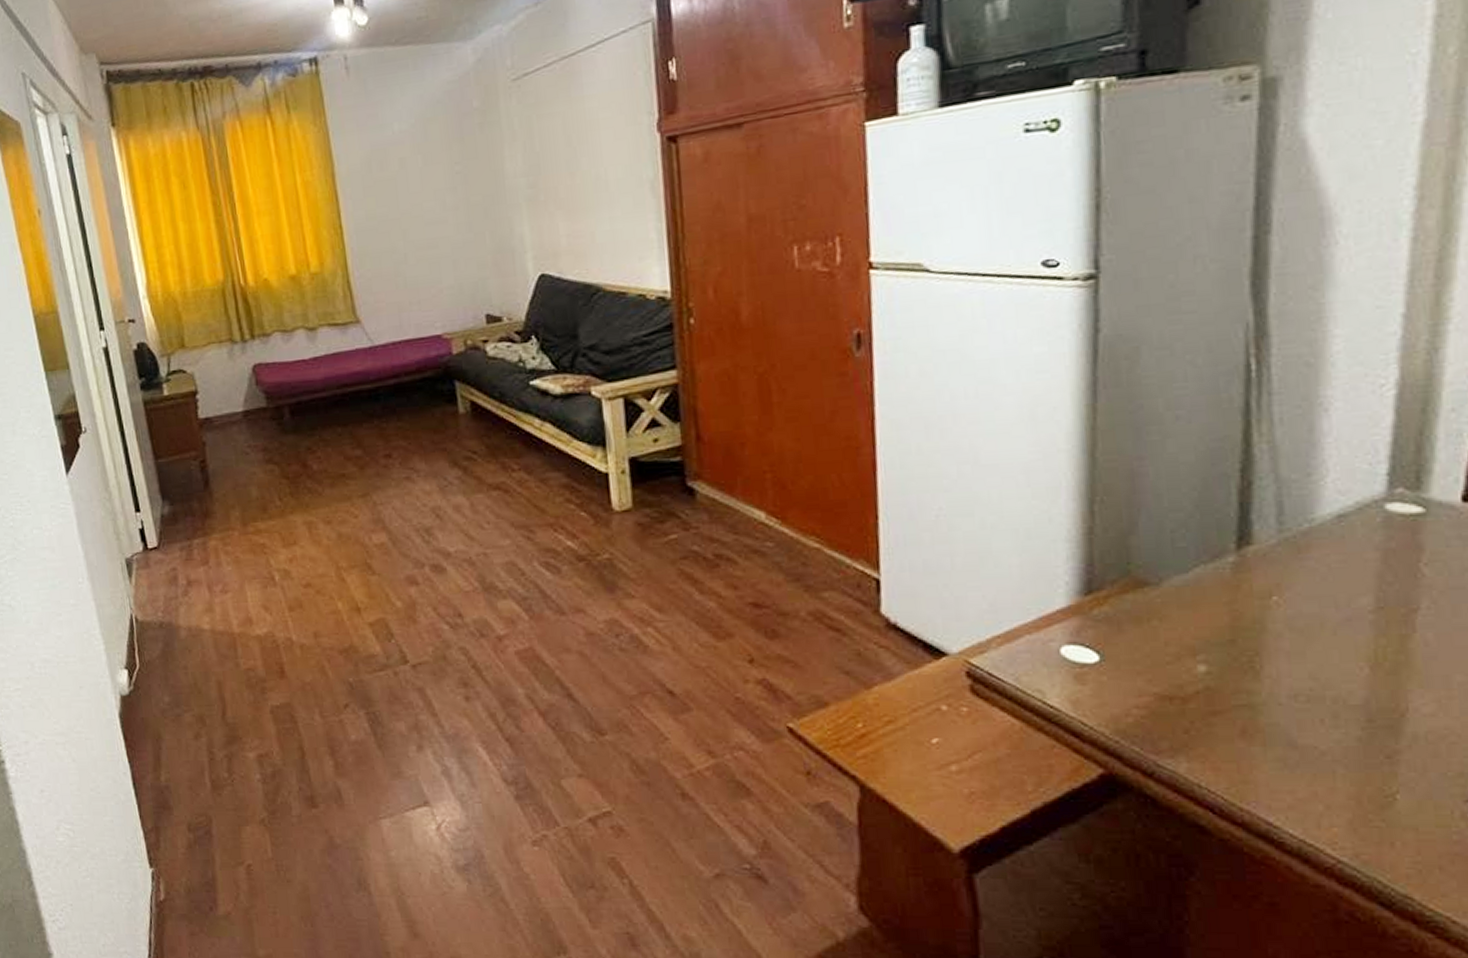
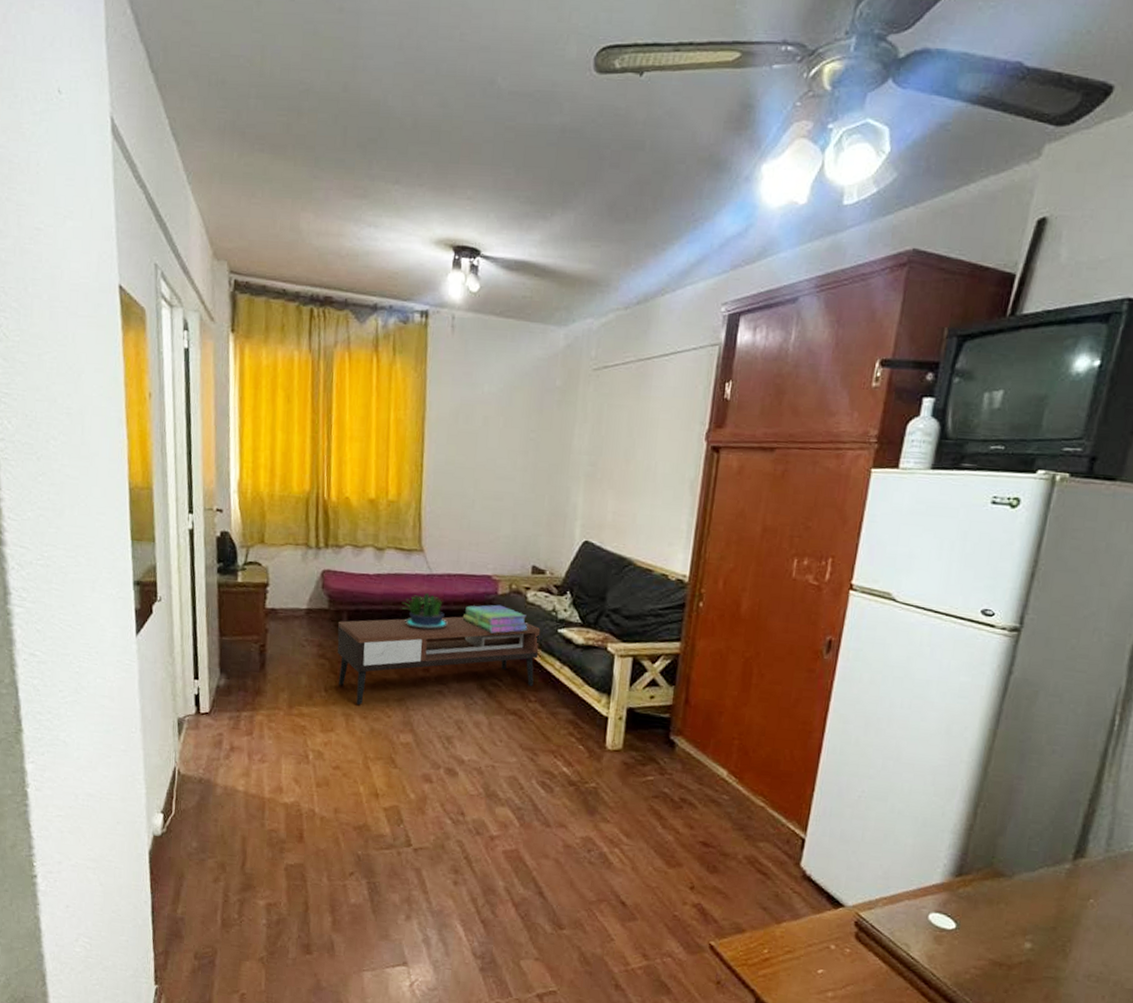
coffee table: none [281,379,513,509] -> present [337,616,541,705]
potted plant: none [348,367,402,410] -> present [402,592,448,629]
stack of books: none [417,365,495,400] -> present [462,604,528,634]

